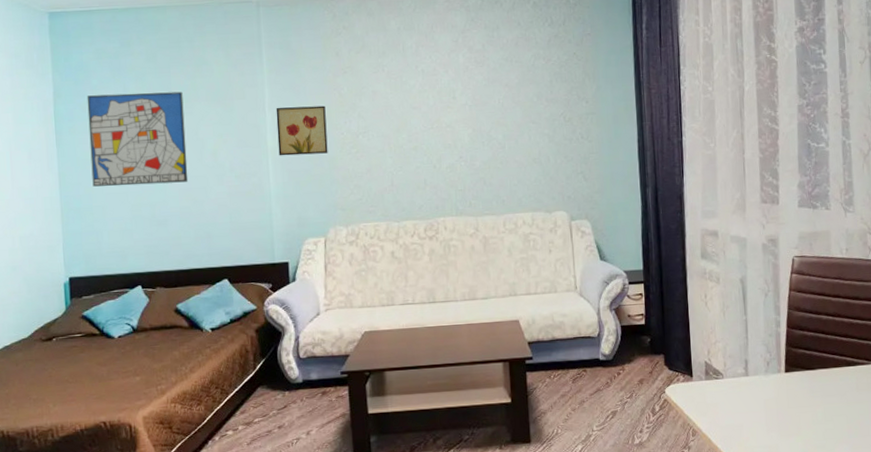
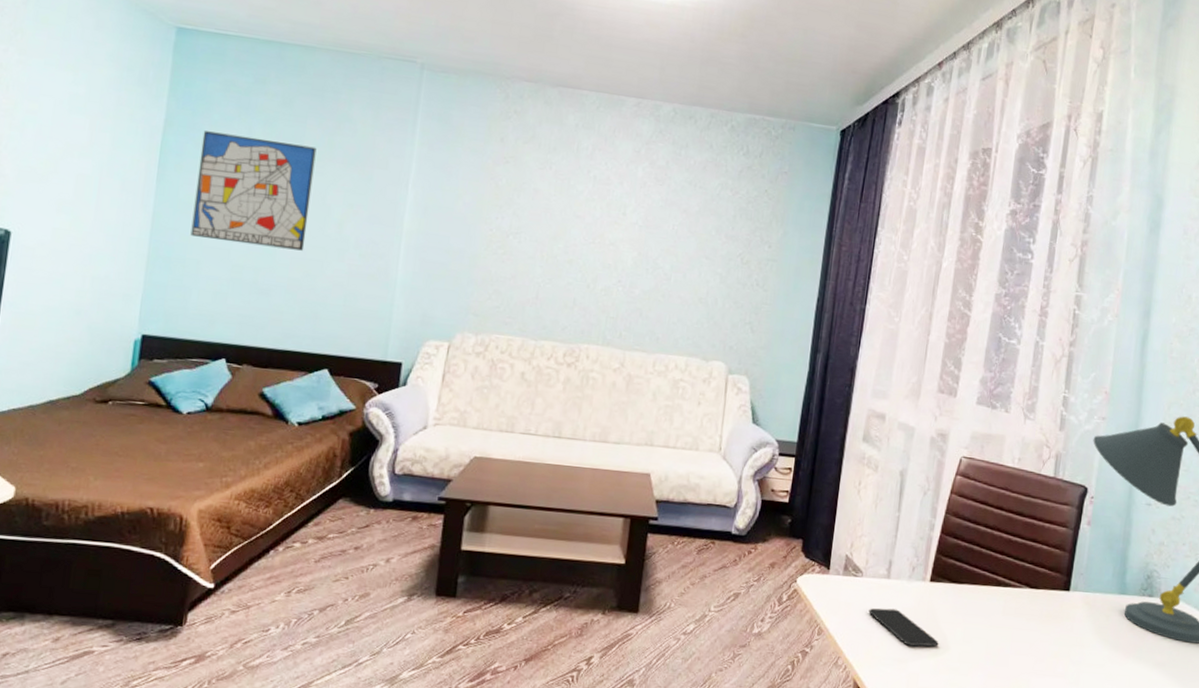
wall art: present [276,105,328,156] -> none [414,186,478,249]
smartphone: none [734,402,803,433] -> present [868,608,939,647]

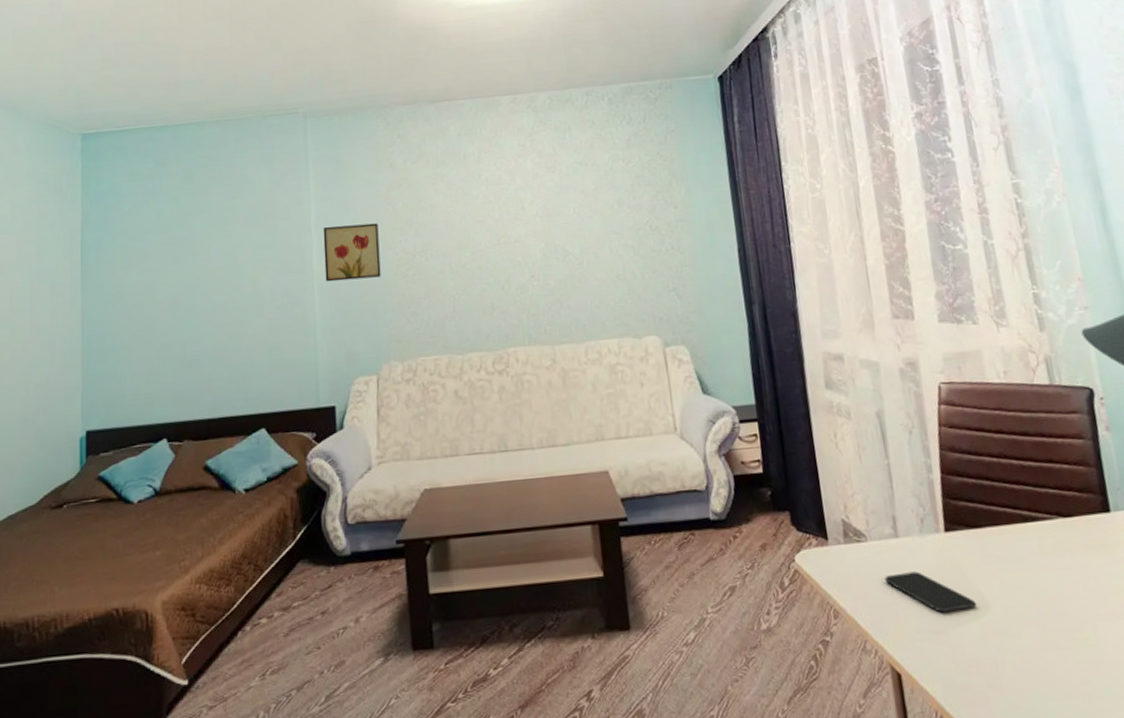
wall art: present [190,131,317,251] -> none [117,213,224,324]
wall art: none [414,186,478,249] -> present [323,223,381,282]

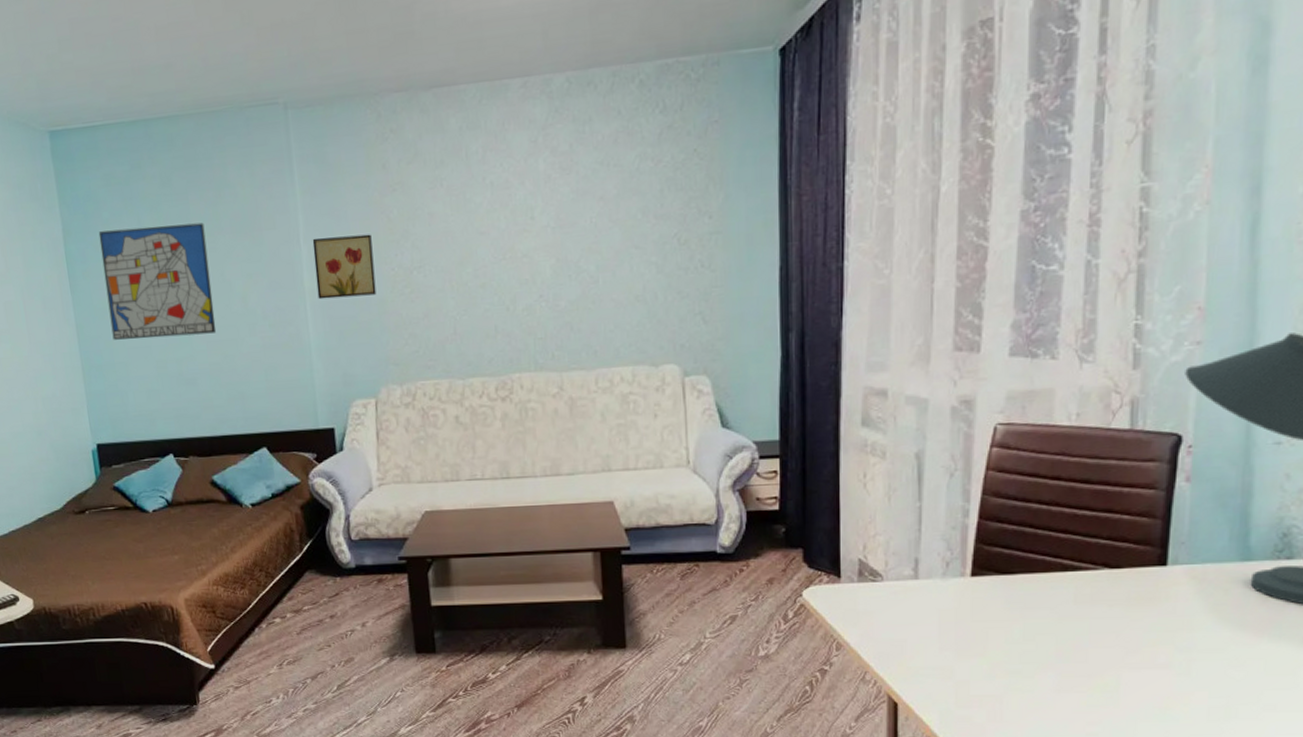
wall art: none [117,213,224,324] -> present [98,222,217,340]
smartphone: present [884,571,976,613] -> none [896,612,992,652]

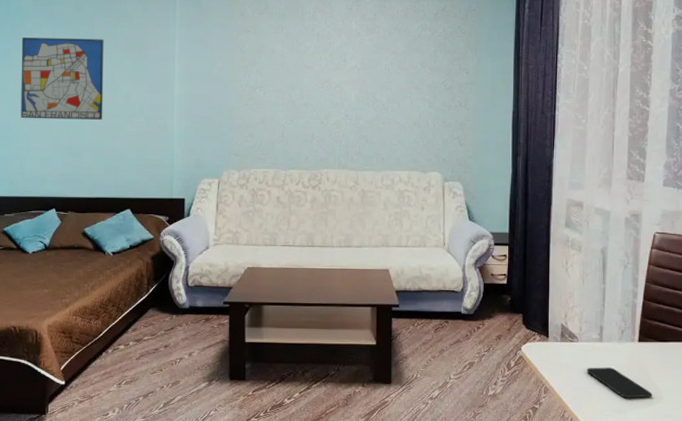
wall art: present [312,234,377,300] -> none [183,58,228,103]
smartphone: none [896,612,992,652] -> present [587,367,652,398]

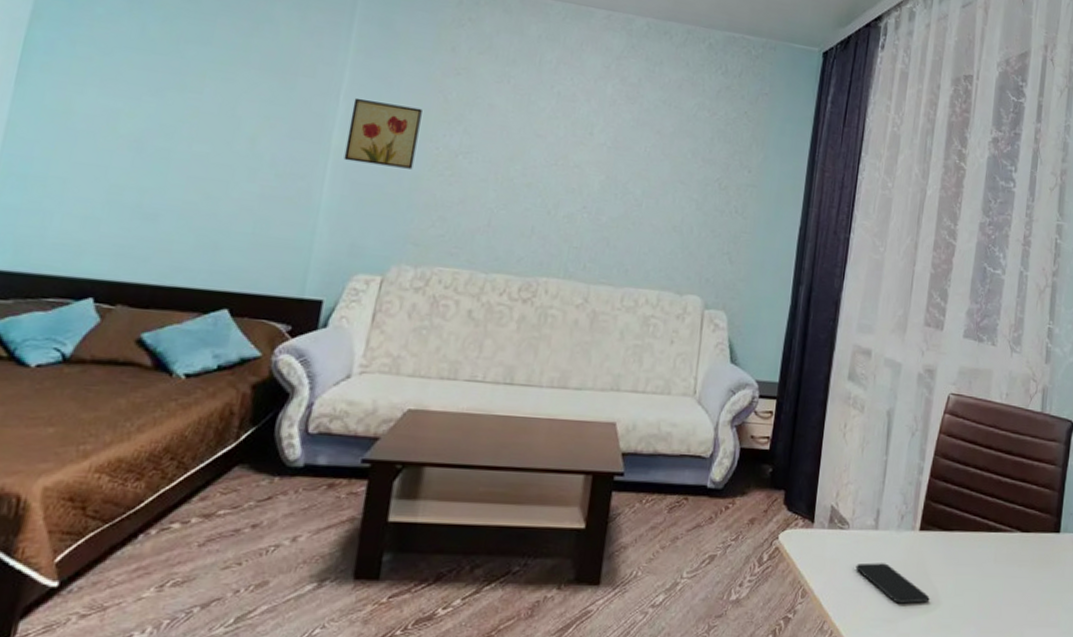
wall art: present [21,37,104,120] -> none [56,26,228,169]
wall art: none [183,58,228,103] -> present [344,97,422,169]

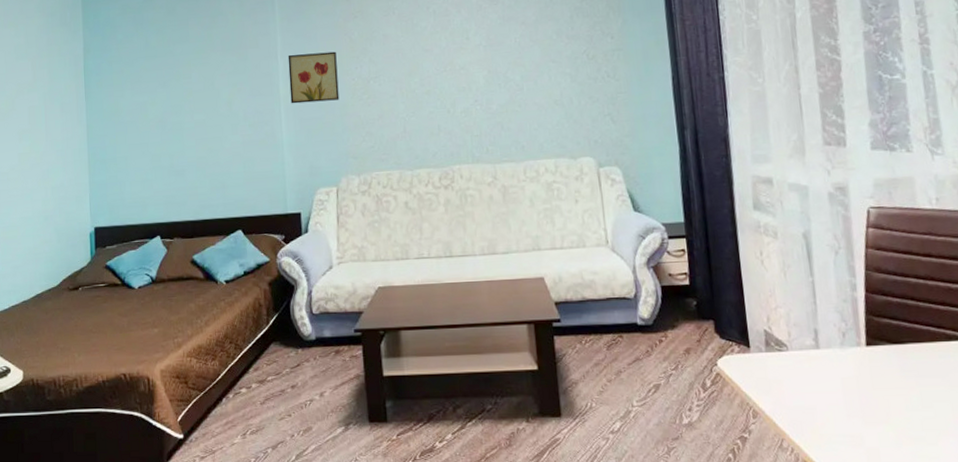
smartphone: present [856,563,930,604] -> none [804,380,894,419]

